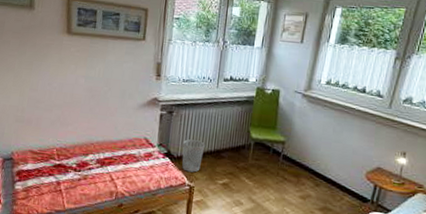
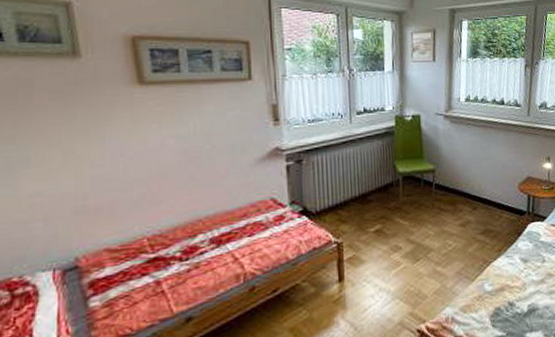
wastebasket: present [182,139,206,173] -> none [320,187,348,227]

